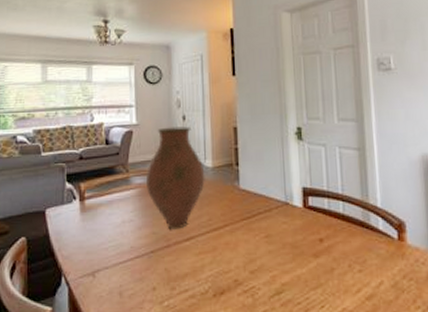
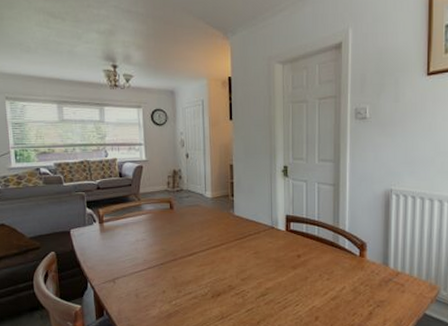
vase: present [145,126,205,230] -> none [154,163,205,247]

